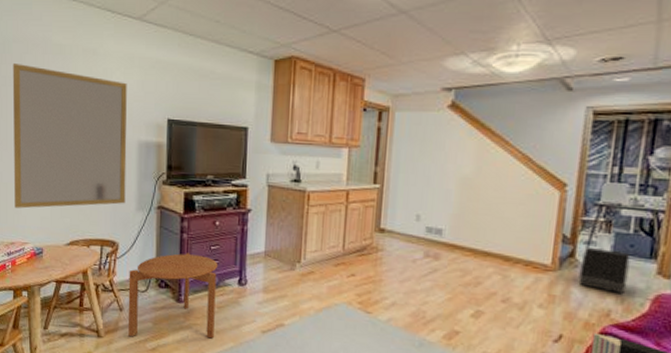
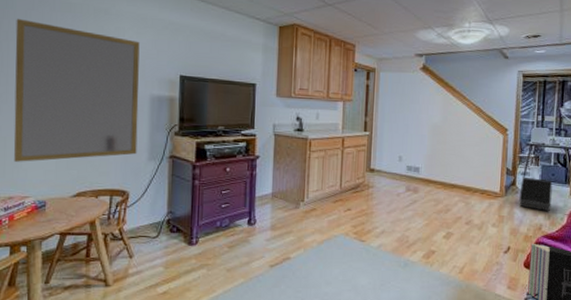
side table: present [128,253,218,339] -> none [138,198,229,283]

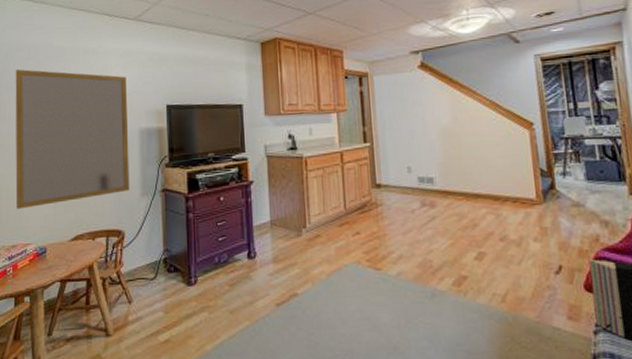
speaker: present [519,176,553,211] -> none [561,177,607,217]

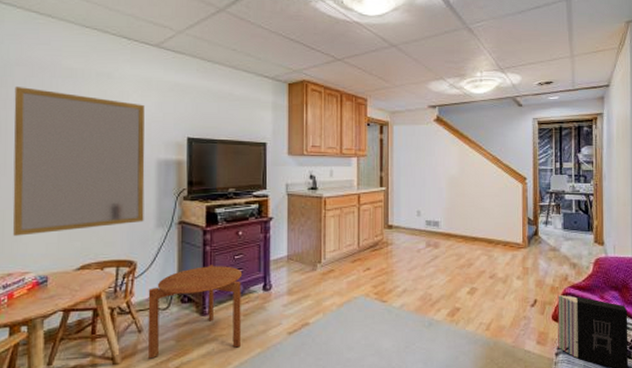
side table: none [136,232,228,331] -> present [147,265,243,359]

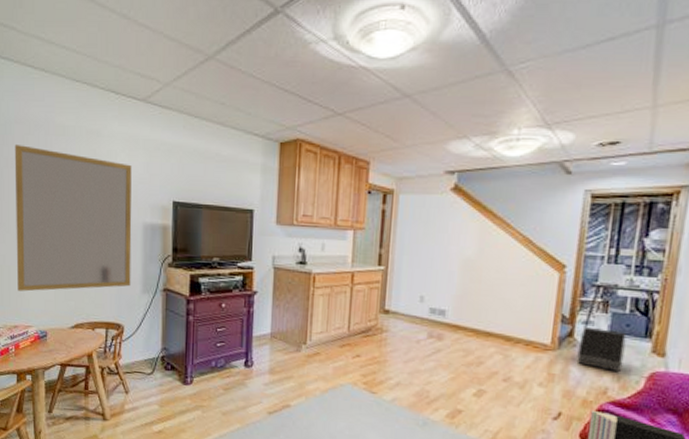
side table: present [147,265,243,359] -> none [133,335,225,420]
speaker: none [543,226,576,260] -> present [577,326,627,371]

